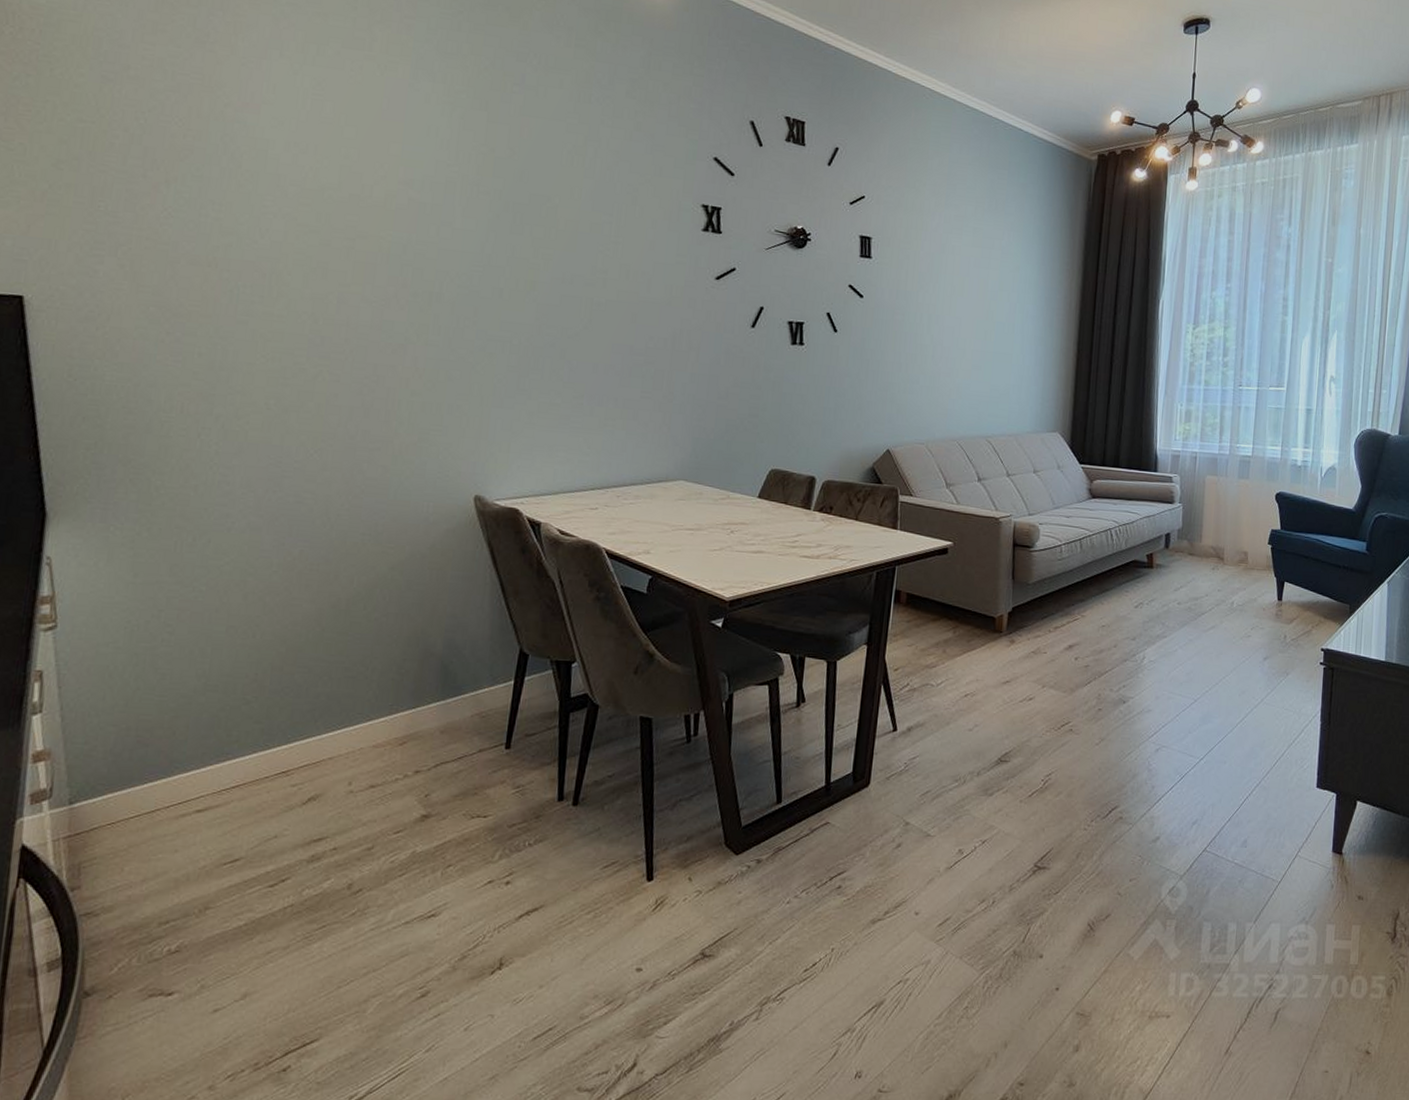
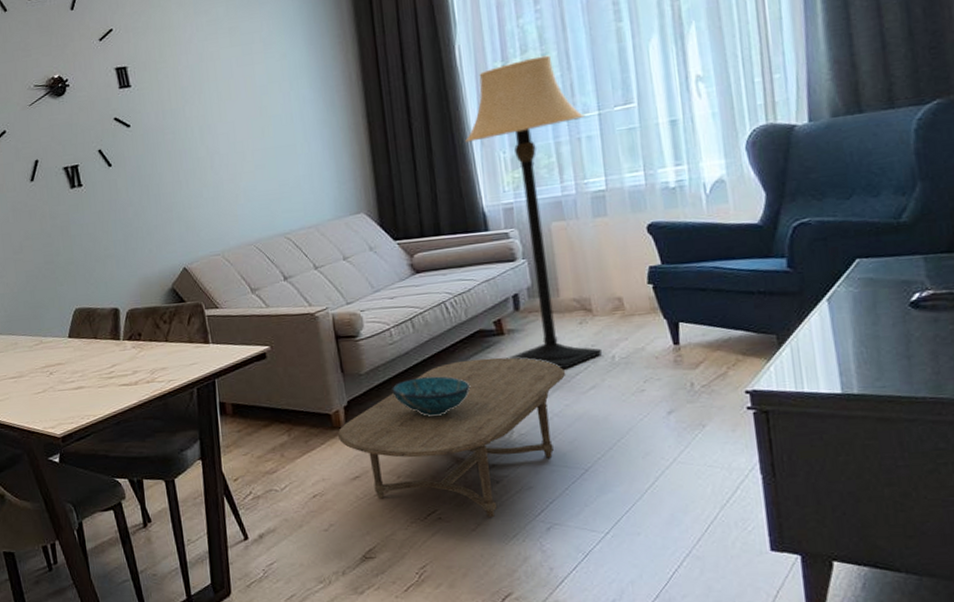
coffee table: none [997,585,1194,735] -> present [337,357,565,518]
decorative bowl: none [1052,595,1118,634] -> present [392,376,471,416]
lamp: none [1151,327,1247,608] -> present [465,55,603,370]

